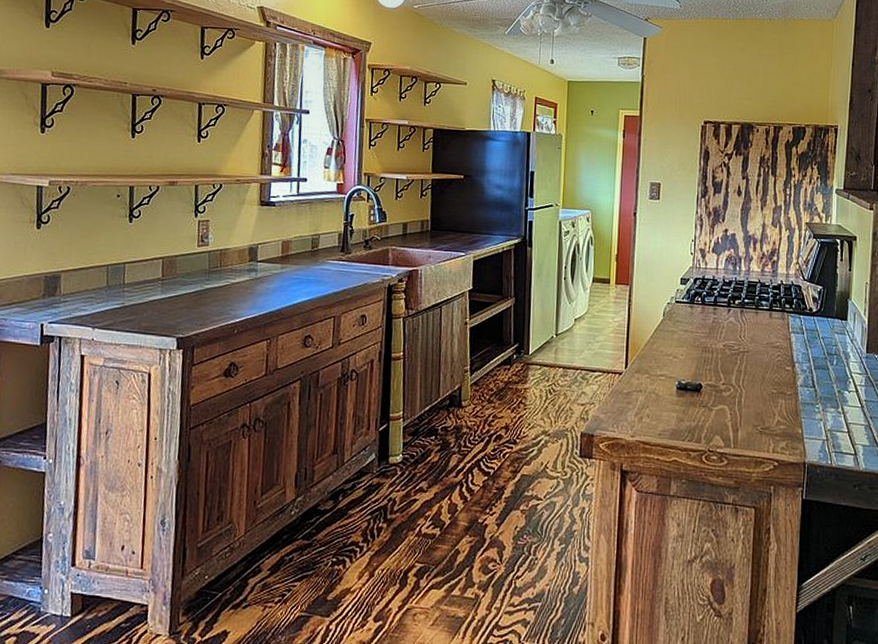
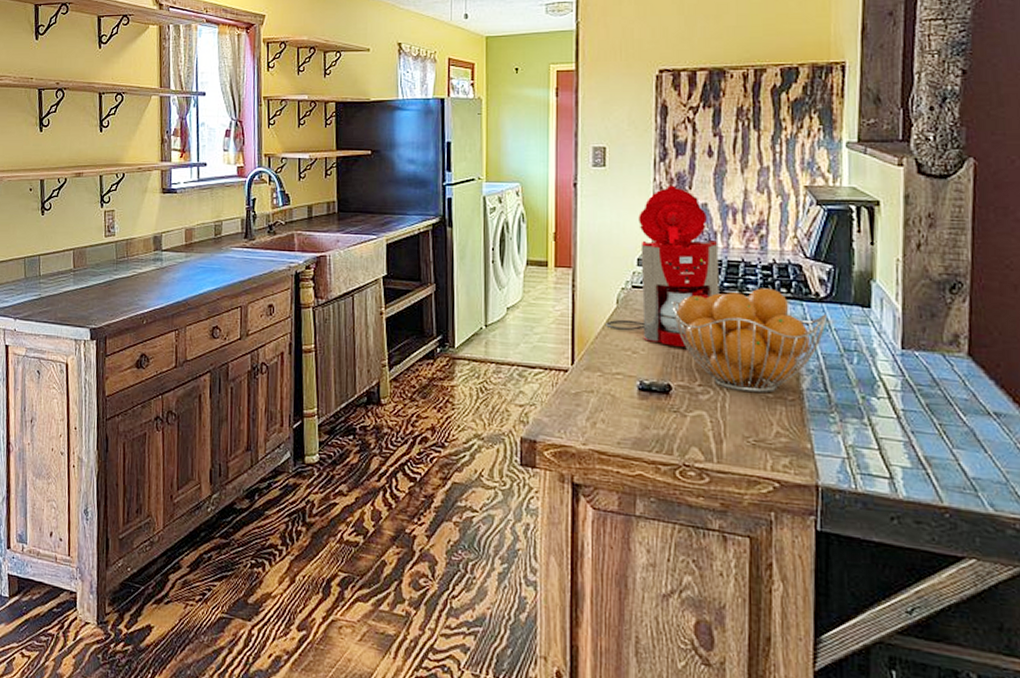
coffee maker: none [654,217,742,352] -> present [606,185,719,347]
fruit basket: none [705,304,817,390] -> present [672,288,827,393]

